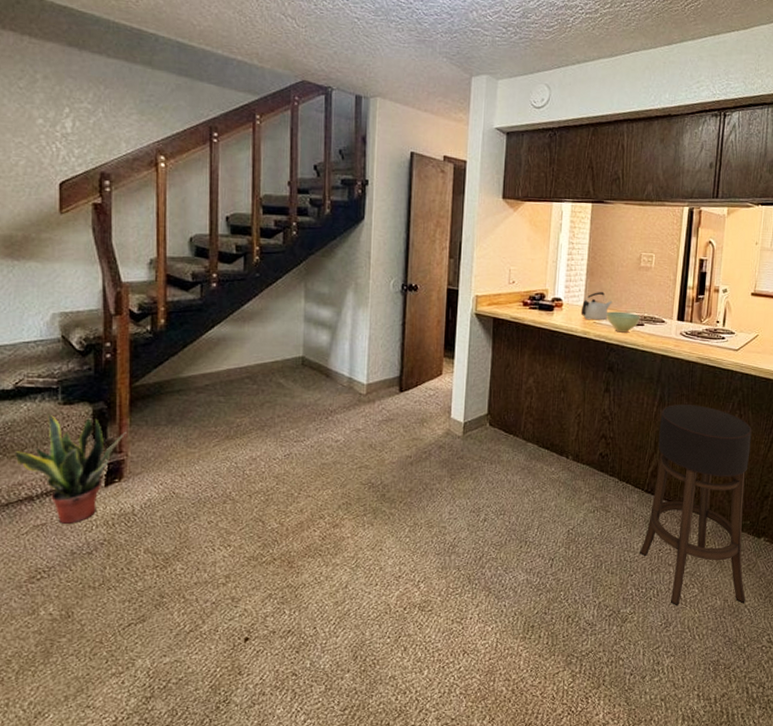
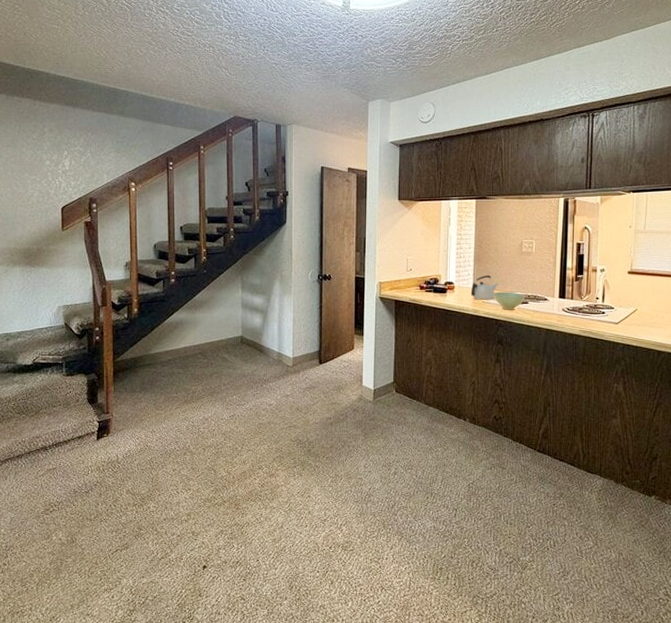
potted plant: present [14,414,127,525] -> none [34,383,112,470]
bar stool: present [640,404,752,606] -> none [535,373,640,558]

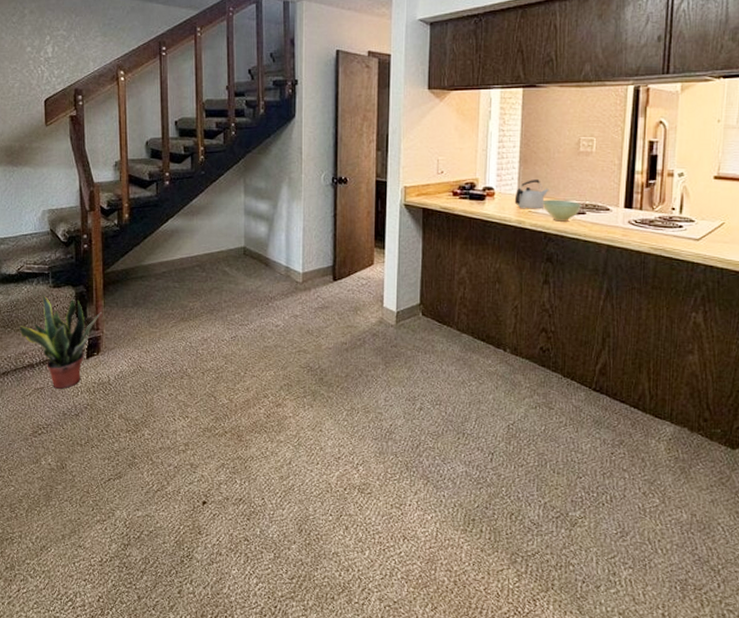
potted plant: none [34,383,112,470] -> present [19,295,102,390]

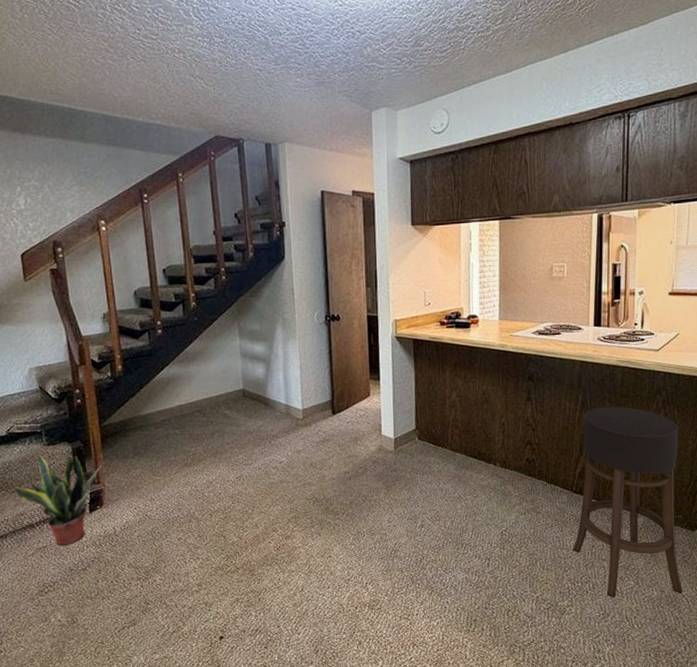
kettle: present [514,180,549,210] -> none [496,305,527,334]
bowl: present [542,199,583,222] -> none [522,322,557,343]
bar stool: none [589,298,720,521] -> present [573,406,683,598]

